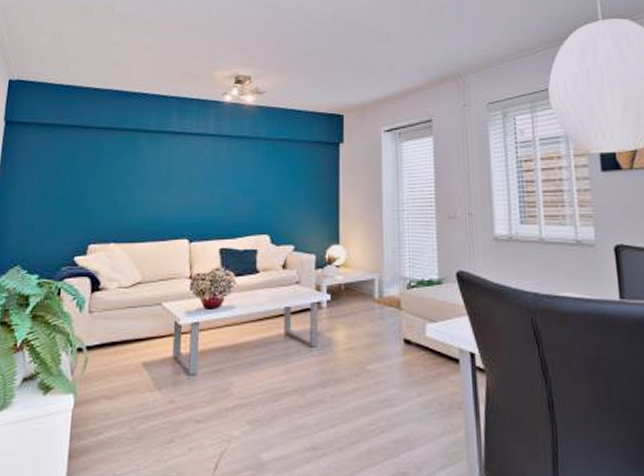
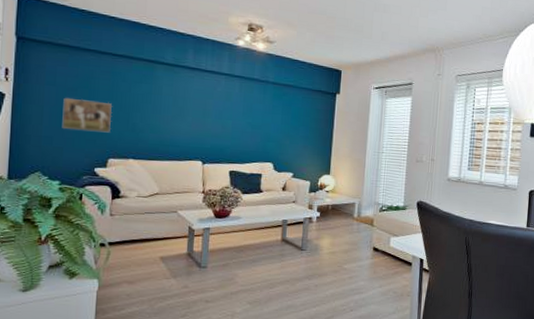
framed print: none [43,179,95,215] -> present [62,97,113,133]

